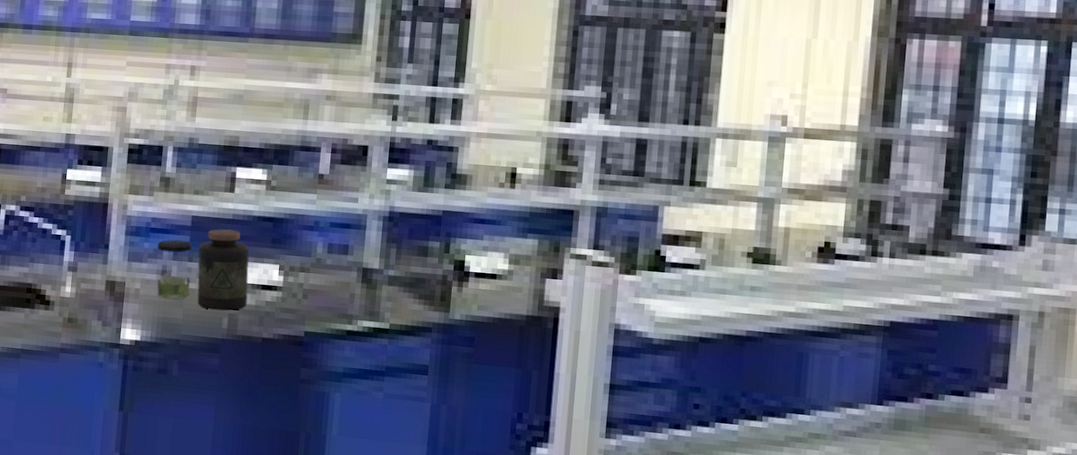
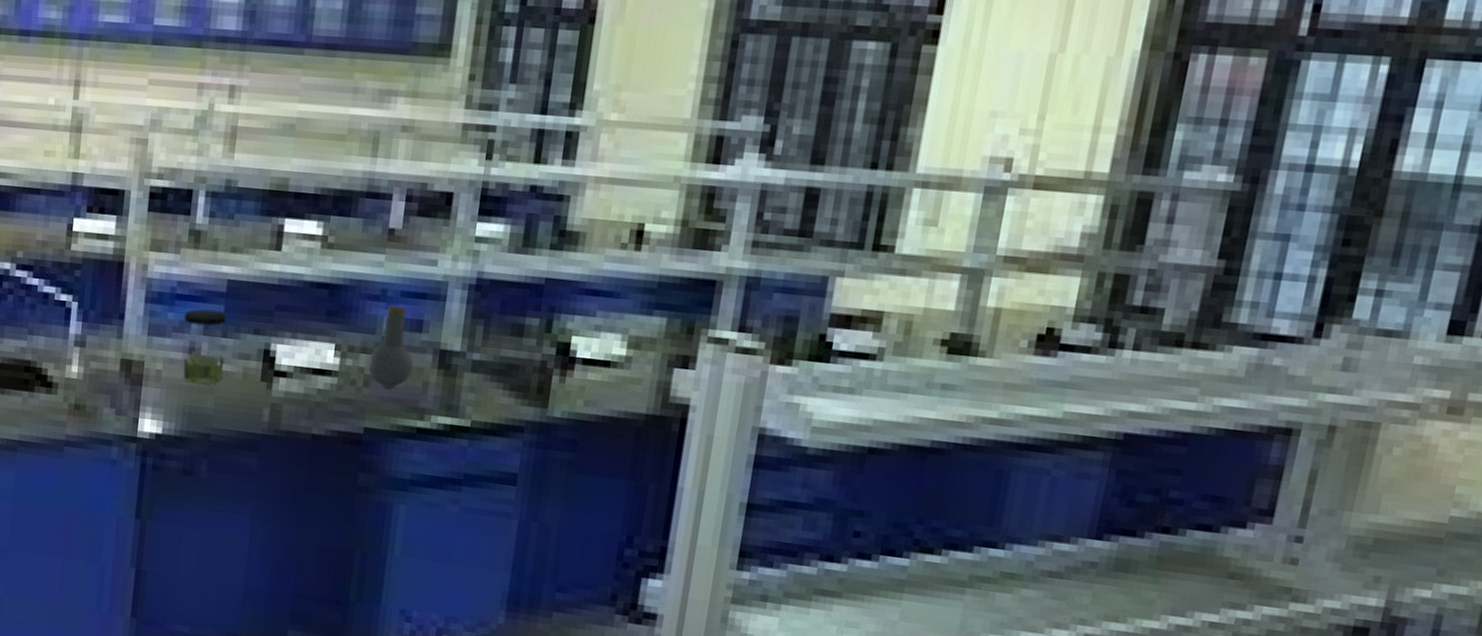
jar: present [197,229,249,311] -> none [232,297,298,400]
flask: none [306,233,342,299] -> present [368,304,414,388]

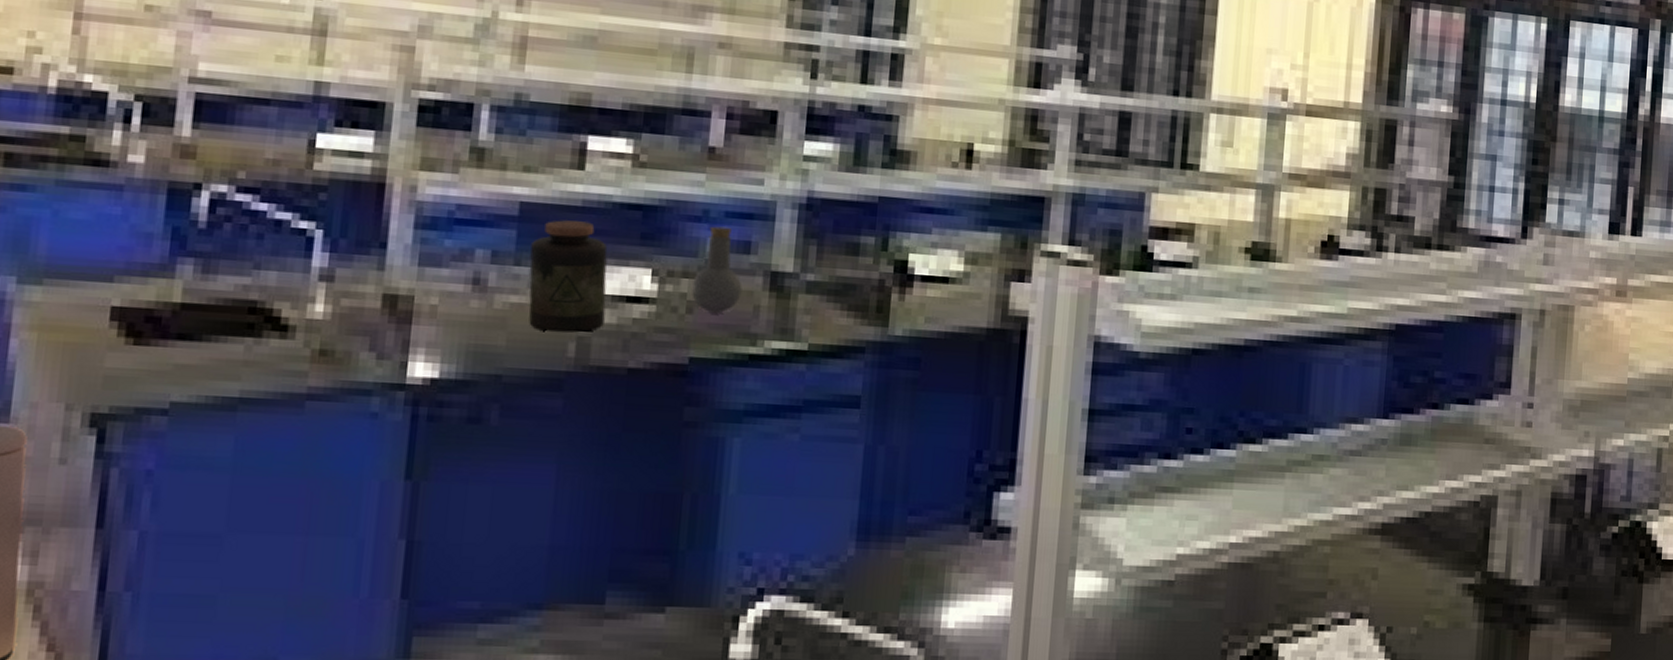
jar: present [183,309,227,385] -> none [465,235,520,319]
jar: none [232,297,298,400] -> present [528,220,608,334]

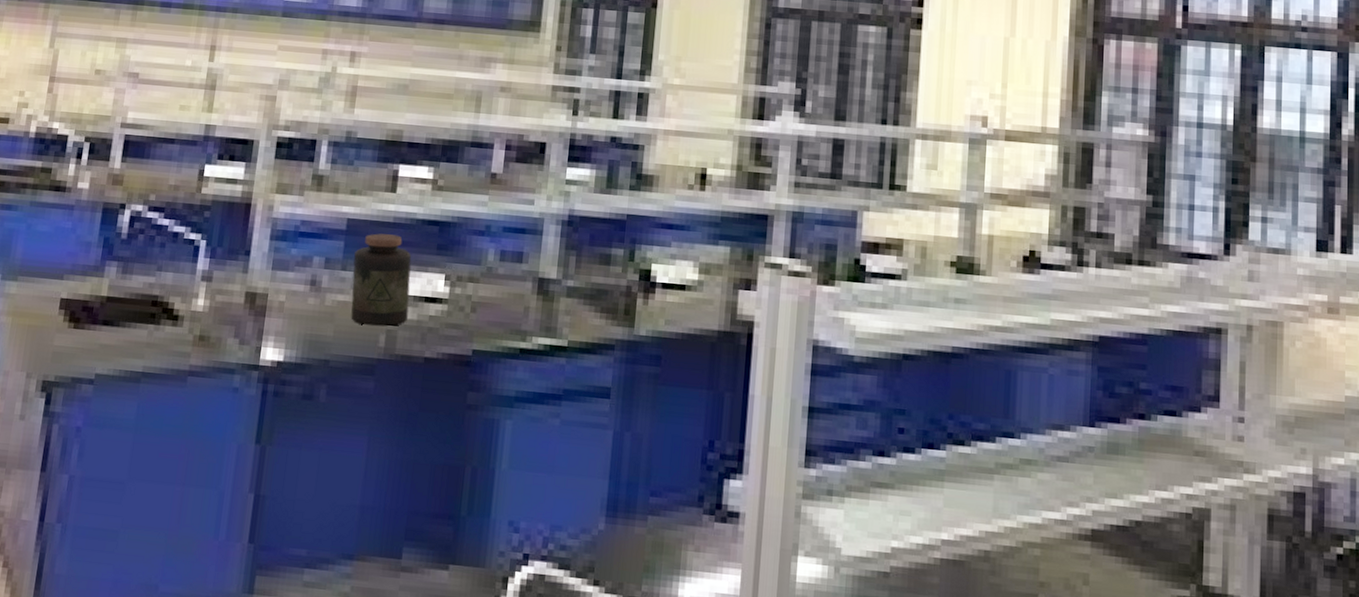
flask: present [691,226,742,313] -> none [475,239,516,313]

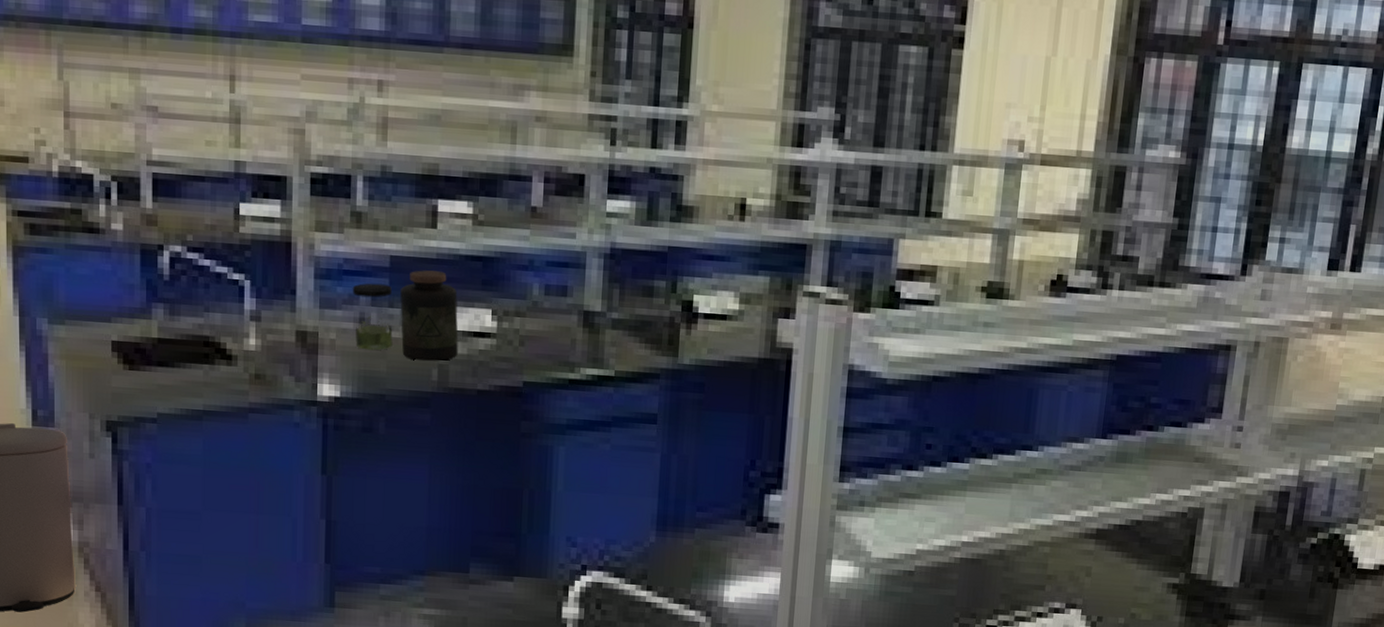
jar: none [304,245,346,314] -> present [352,283,393,351]

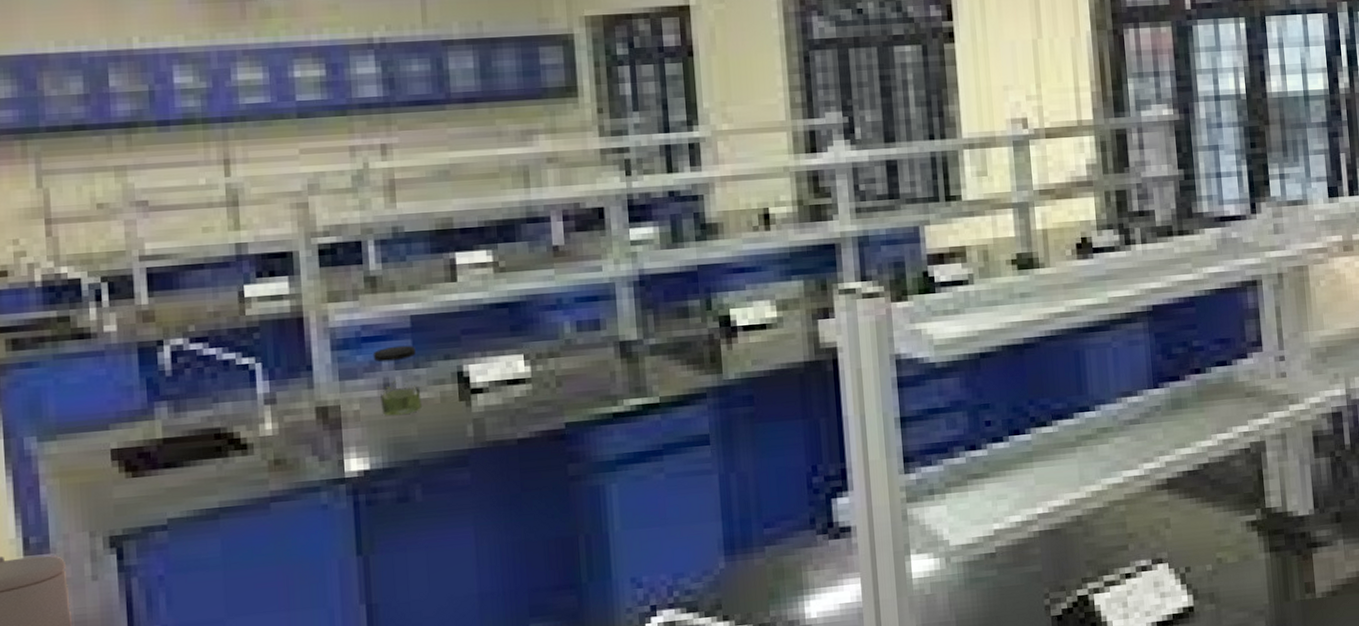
jar: present [400,270,459,362] -> none [425,324,493,419]

